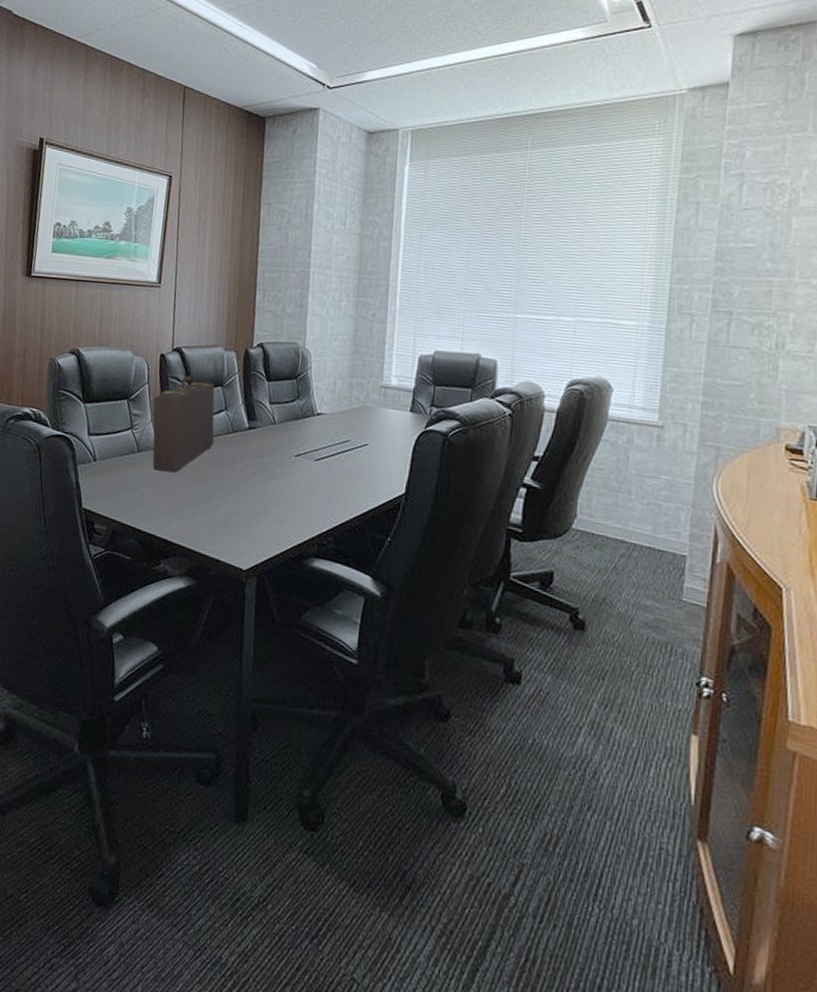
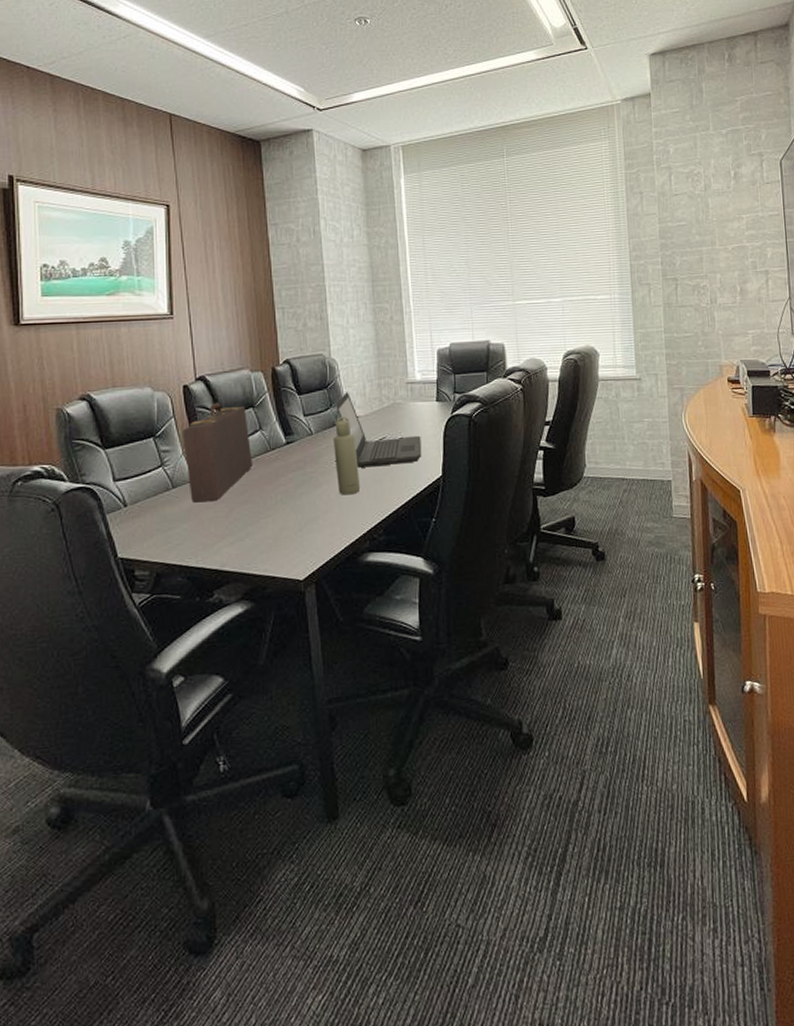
bottle: none [293,410,319,494] -> present [332,416,361,495]
laptop computer: none [302,386,388,473] -> present [335,392,422,468]

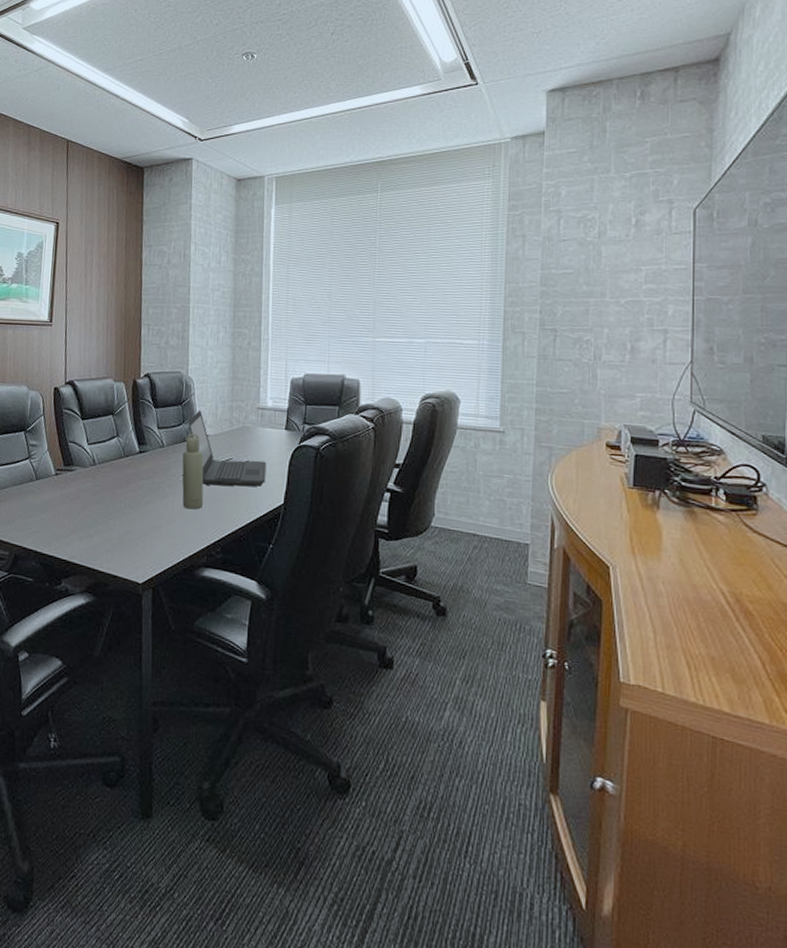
briefcase: present [182,402,253,503] -> none [48,406,108,497]

